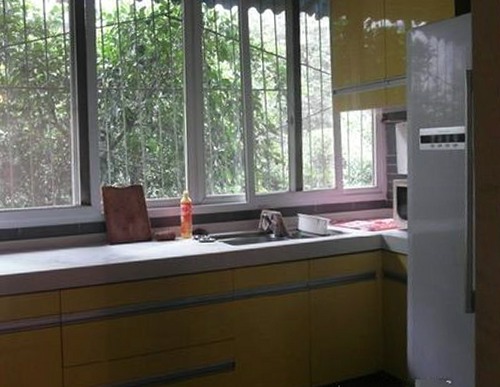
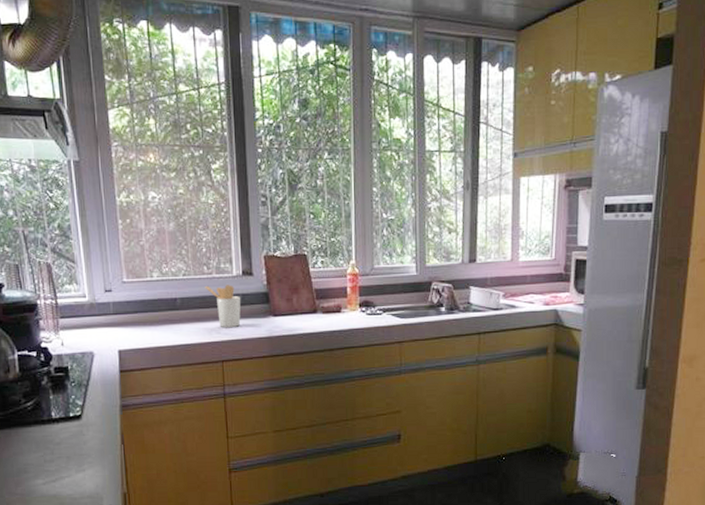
utensil holder: none [45,215,80,256] -> present [205,285,241,327]

